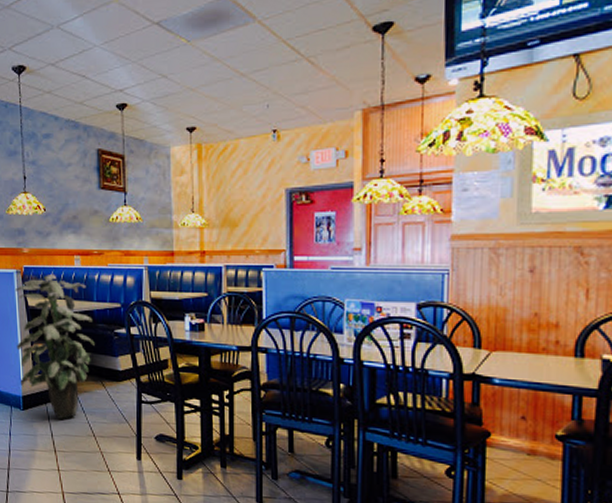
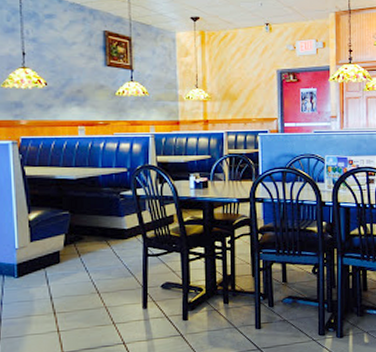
indoor plant: present [14,275,95,420] -> none [10,144,100,283]

